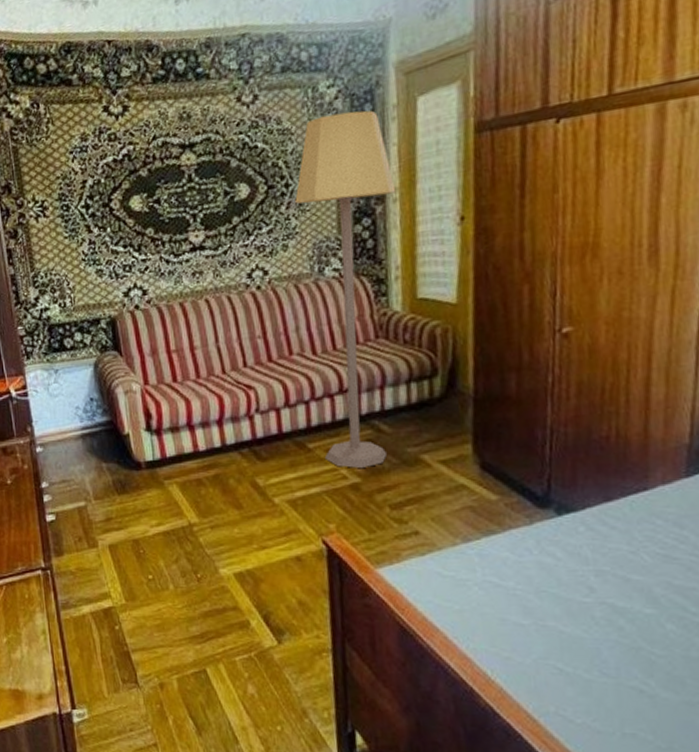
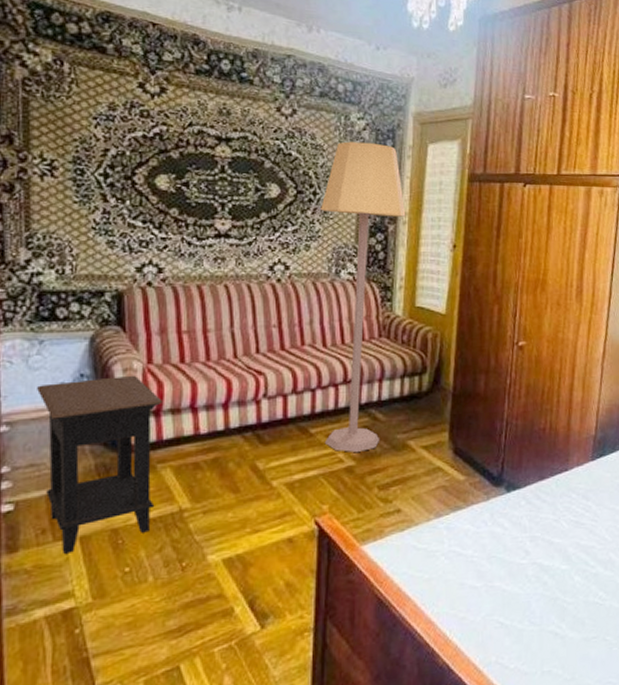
side table: none [59,396,167,559] -> present [37,375,163,554]

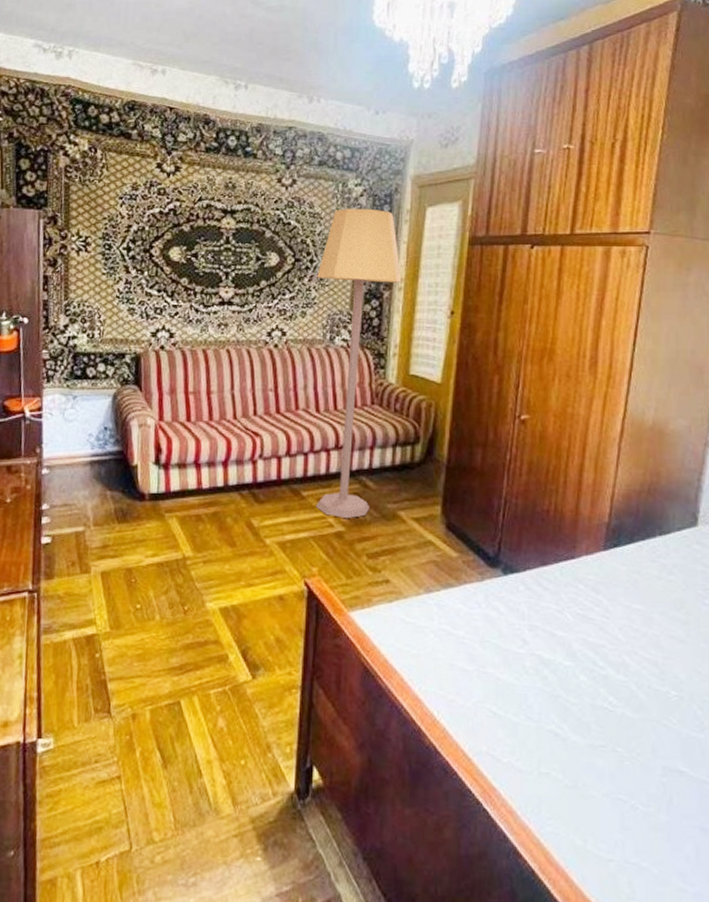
side table: present [37,375,163,554] -> none [71,430,171,586]

